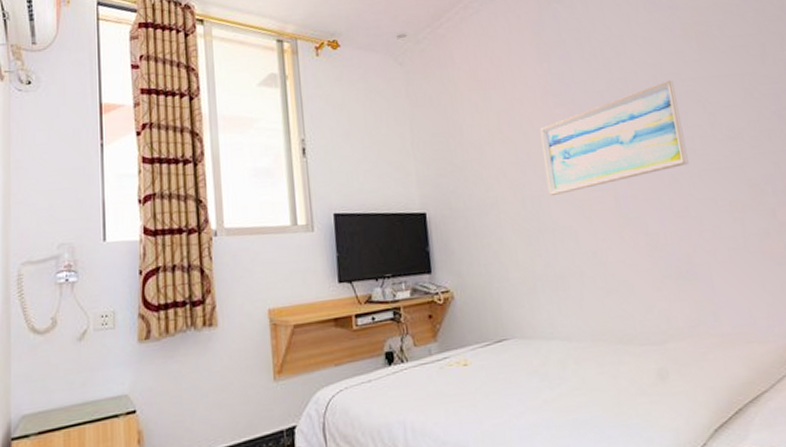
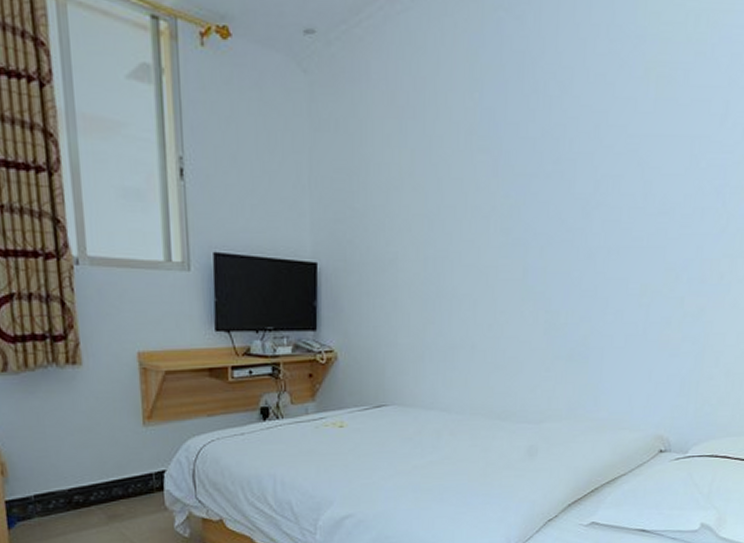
wall art: present [540,80,689,195] -> none [454,133,618,257]

